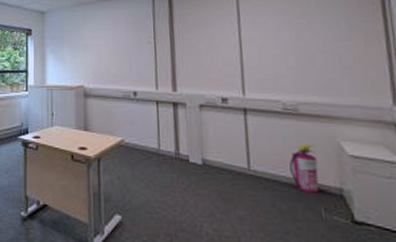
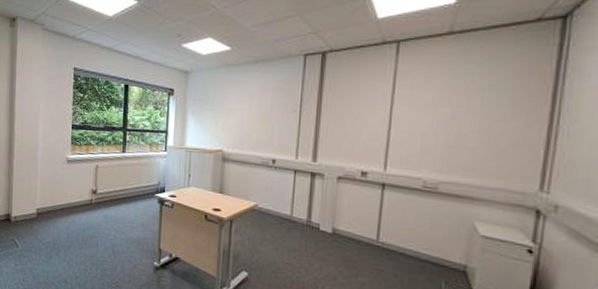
fire extinguisher: present [289,144,320,194] -> none [418,221,448,268]

